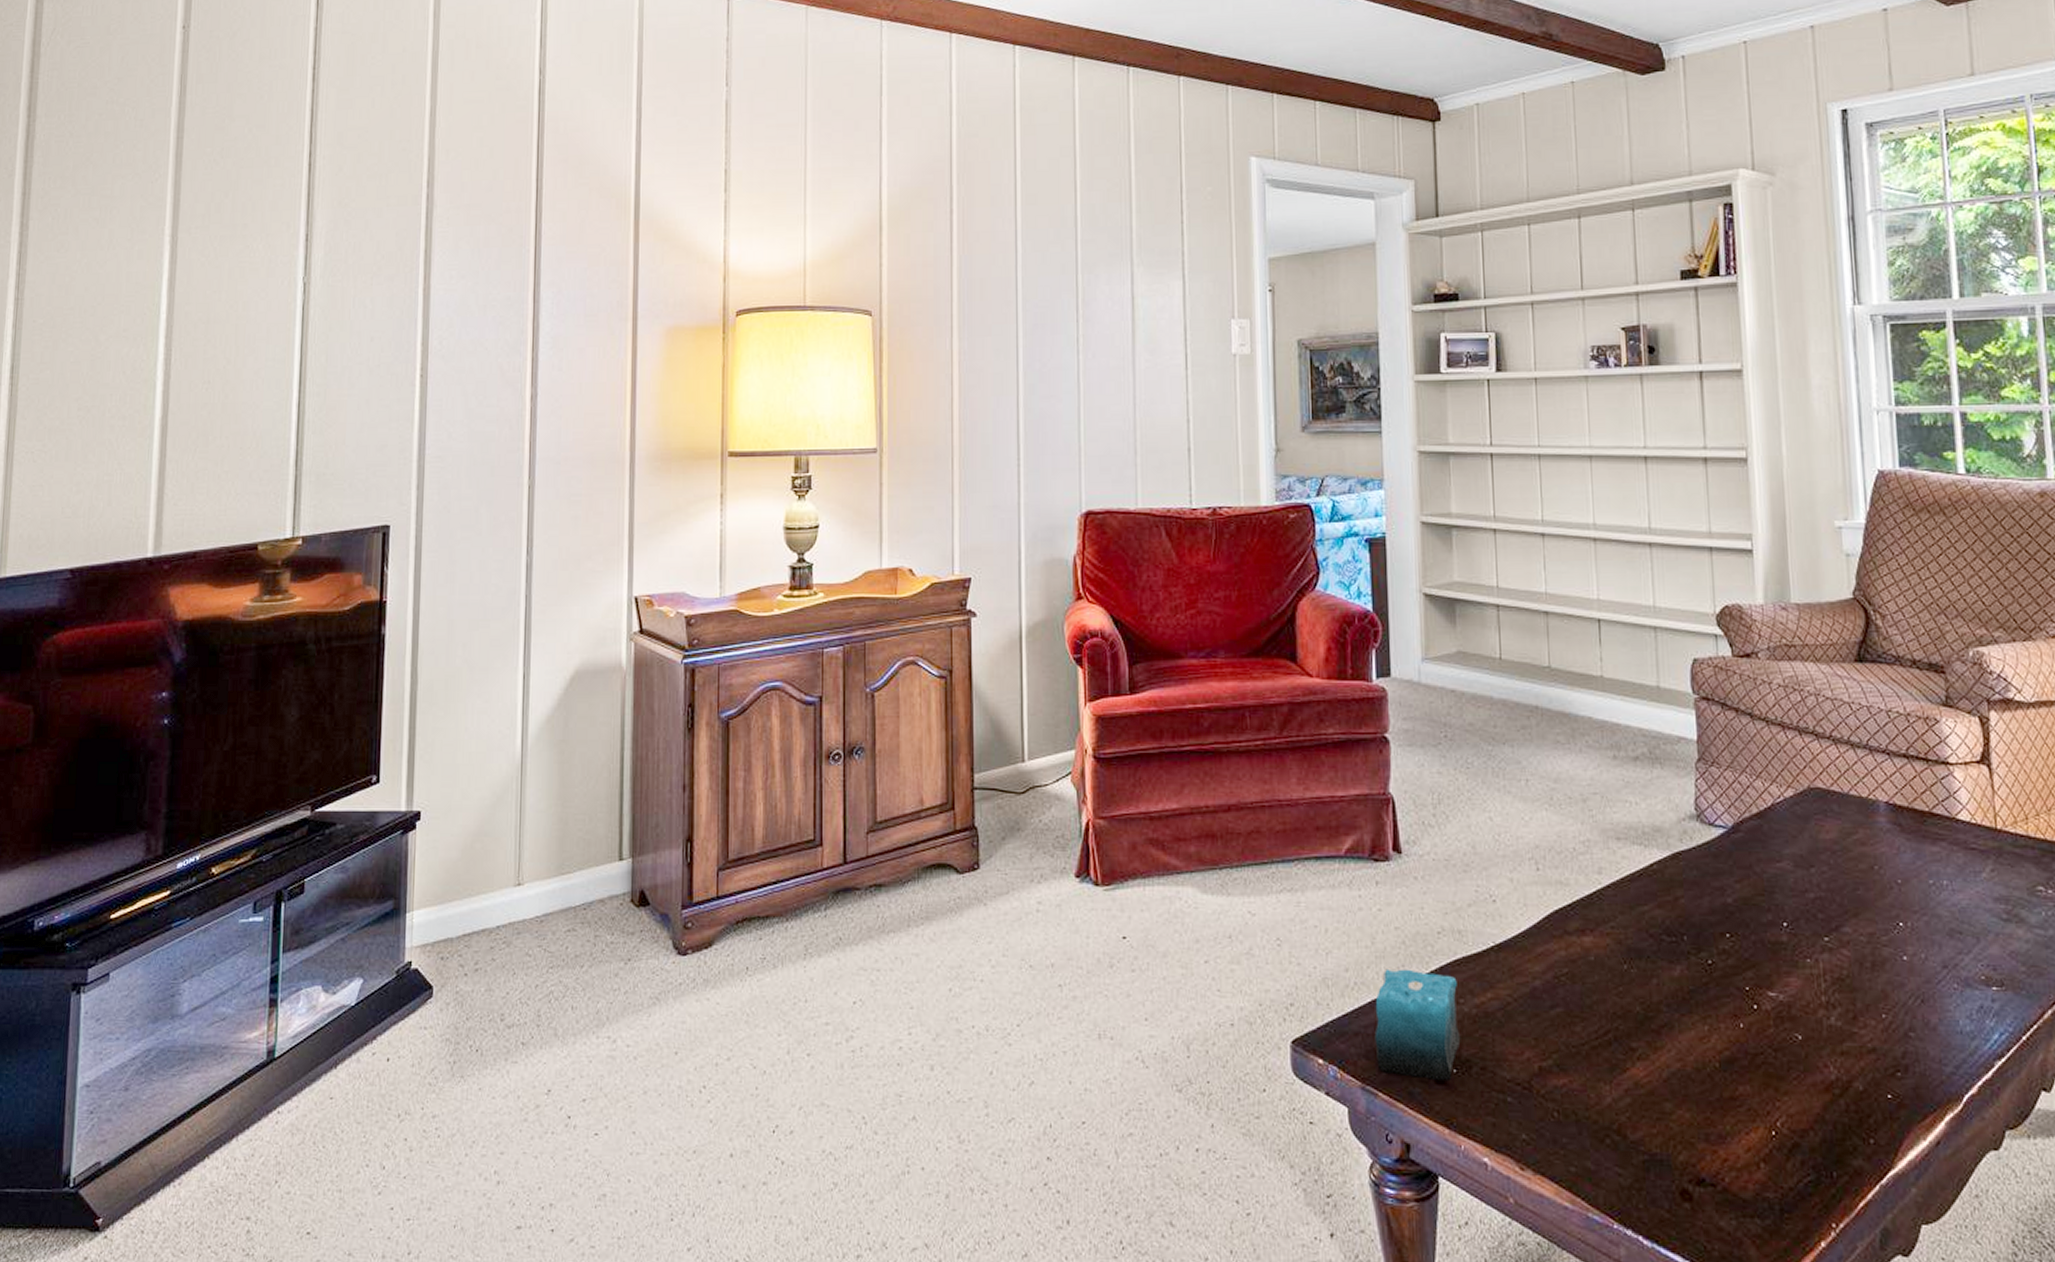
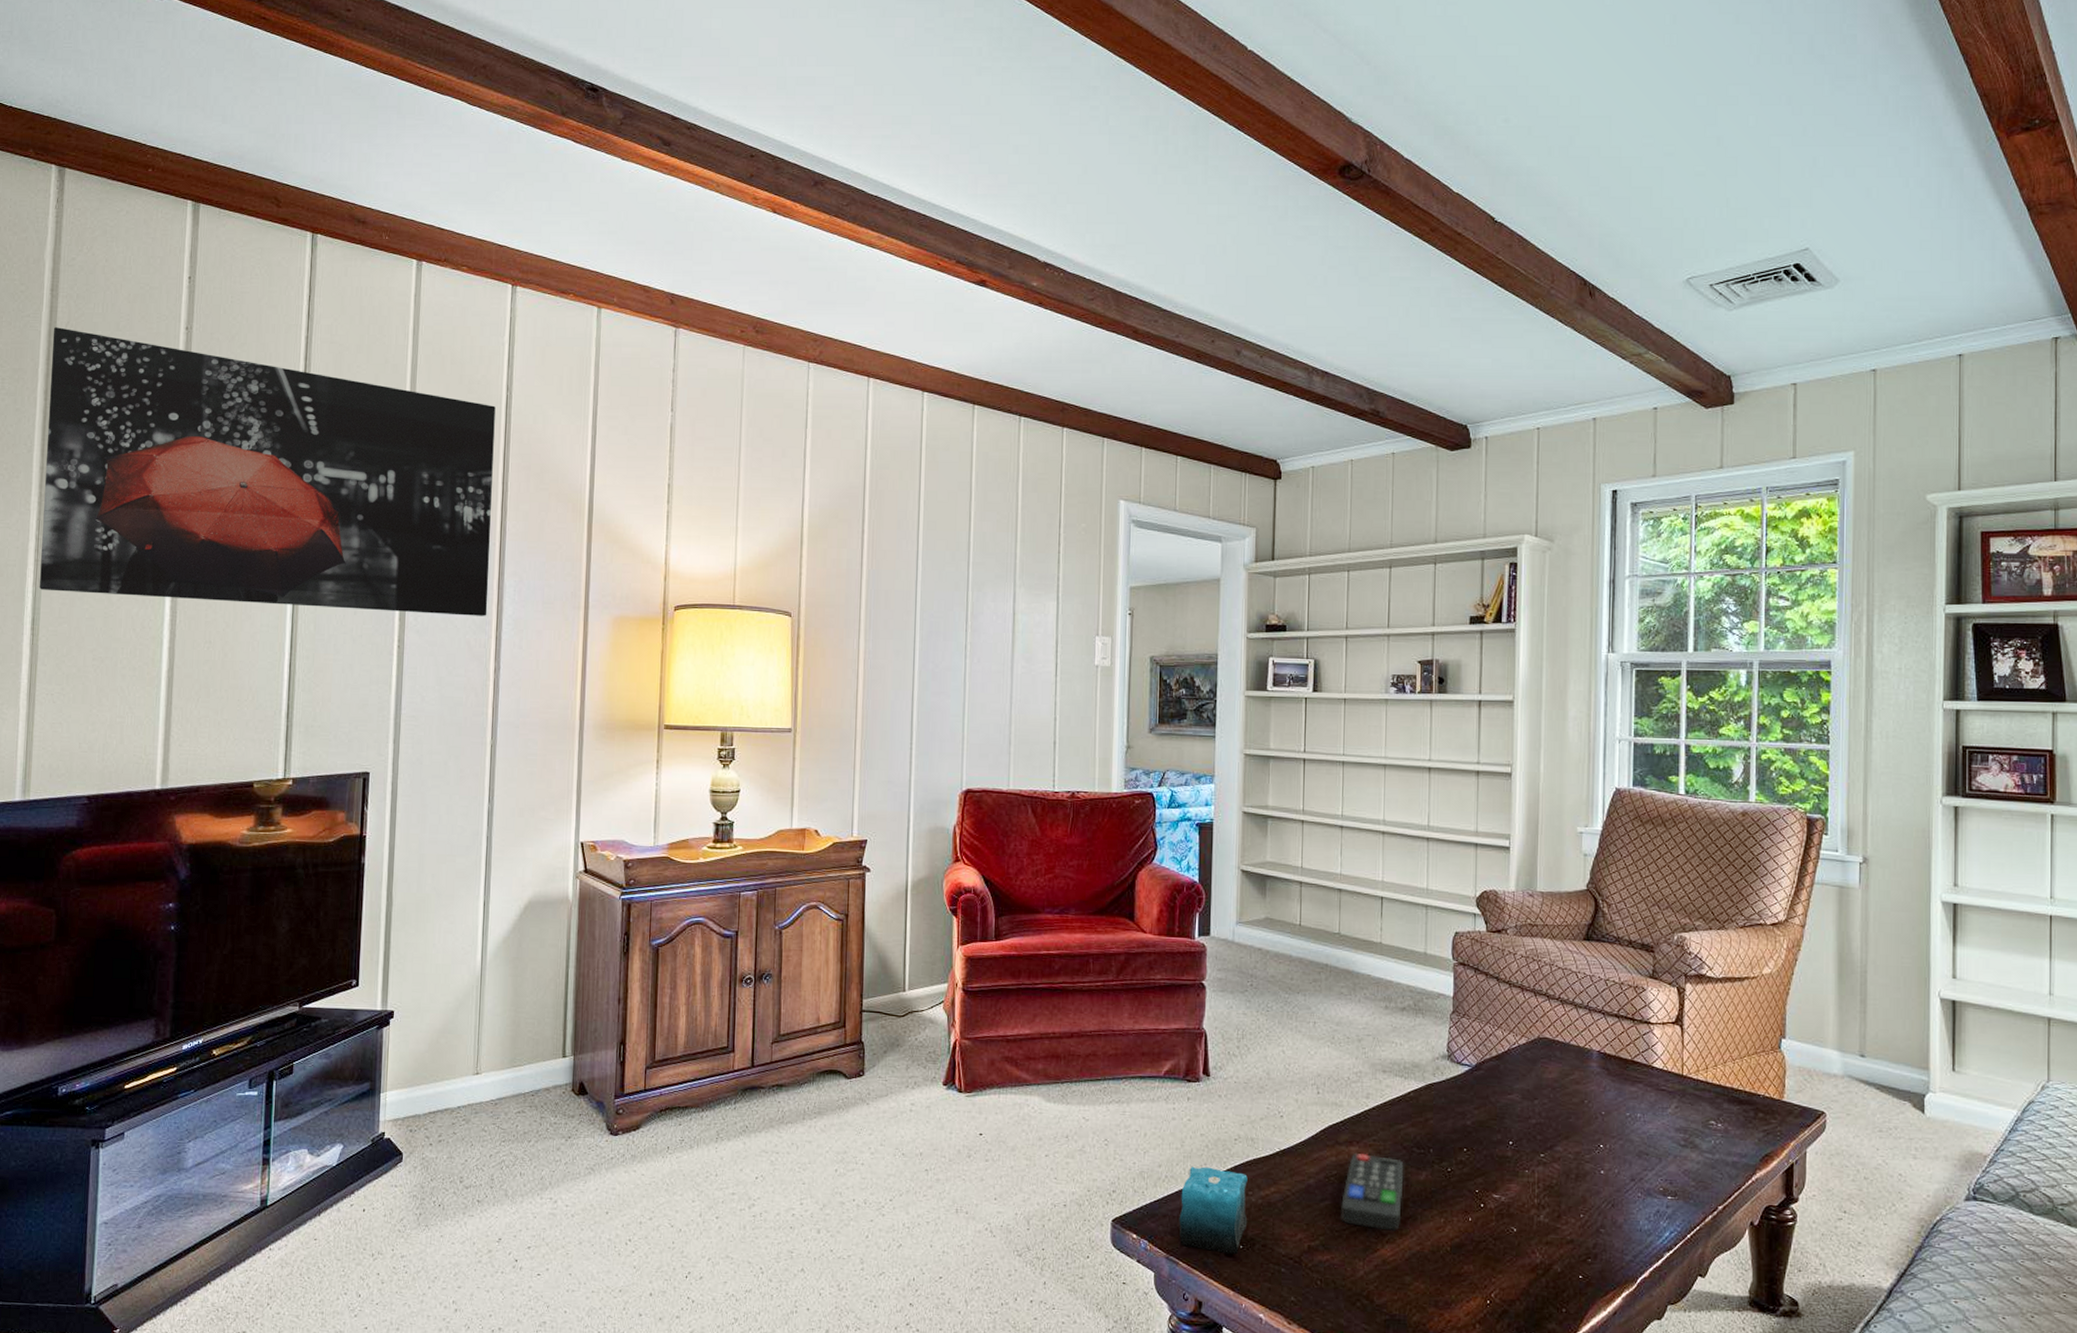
wall art: none [20,35,527,336] -> present [40,327,496,616]
remote control: none [1576,944,1654,1044] -> present [1341,1152,1404,1231]

